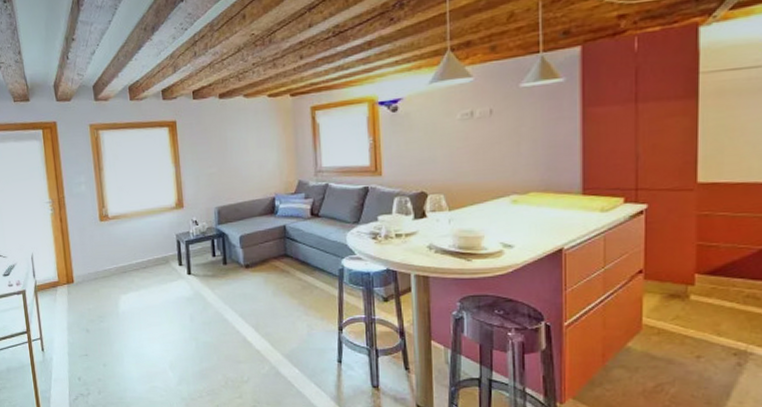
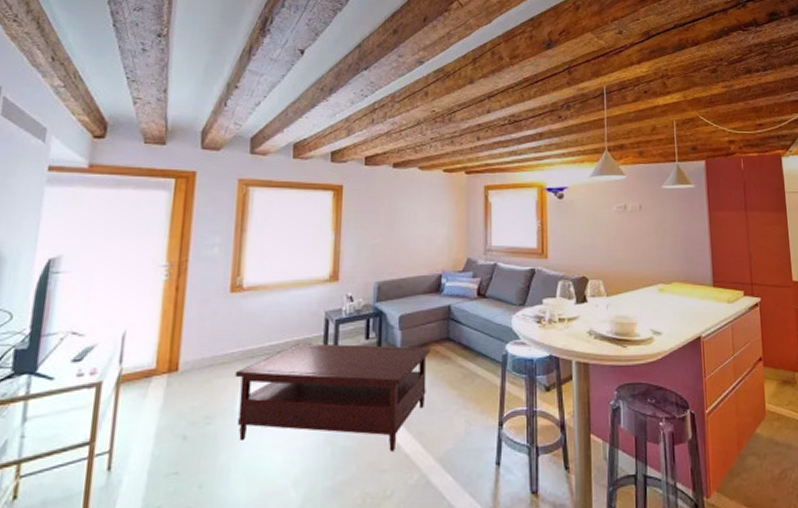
coffee table: none [114,261,271,348] -> present [235,343,431,453]

